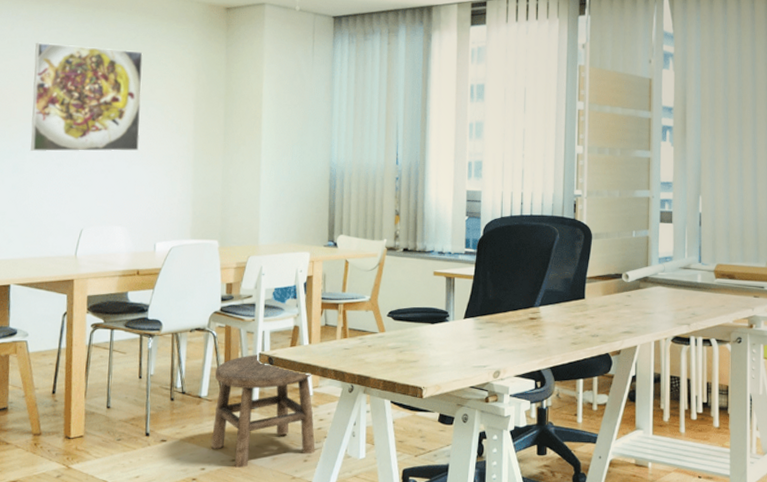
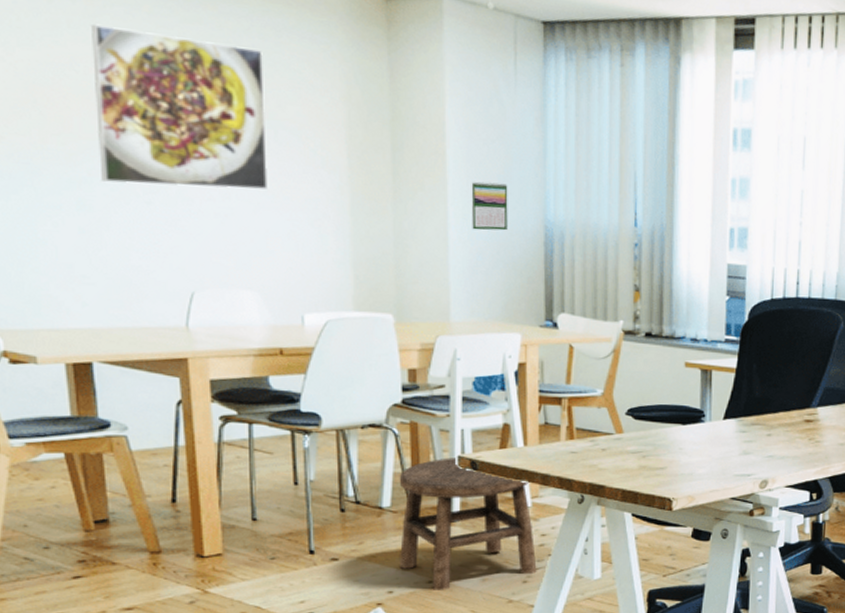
calendar: none [278,136,305,173] -> present [471,181,508,231]

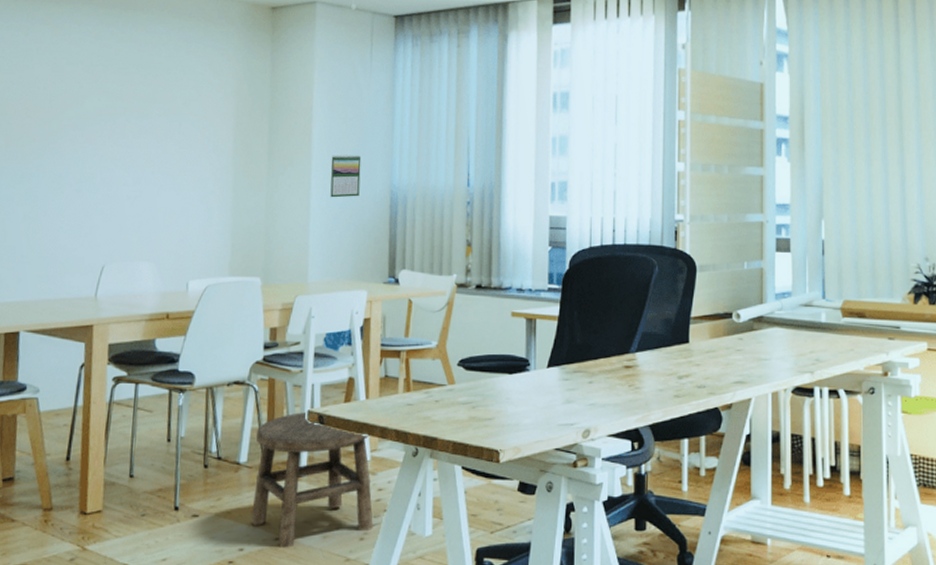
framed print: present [91,24,267,190] -> none [46,49,177,176]

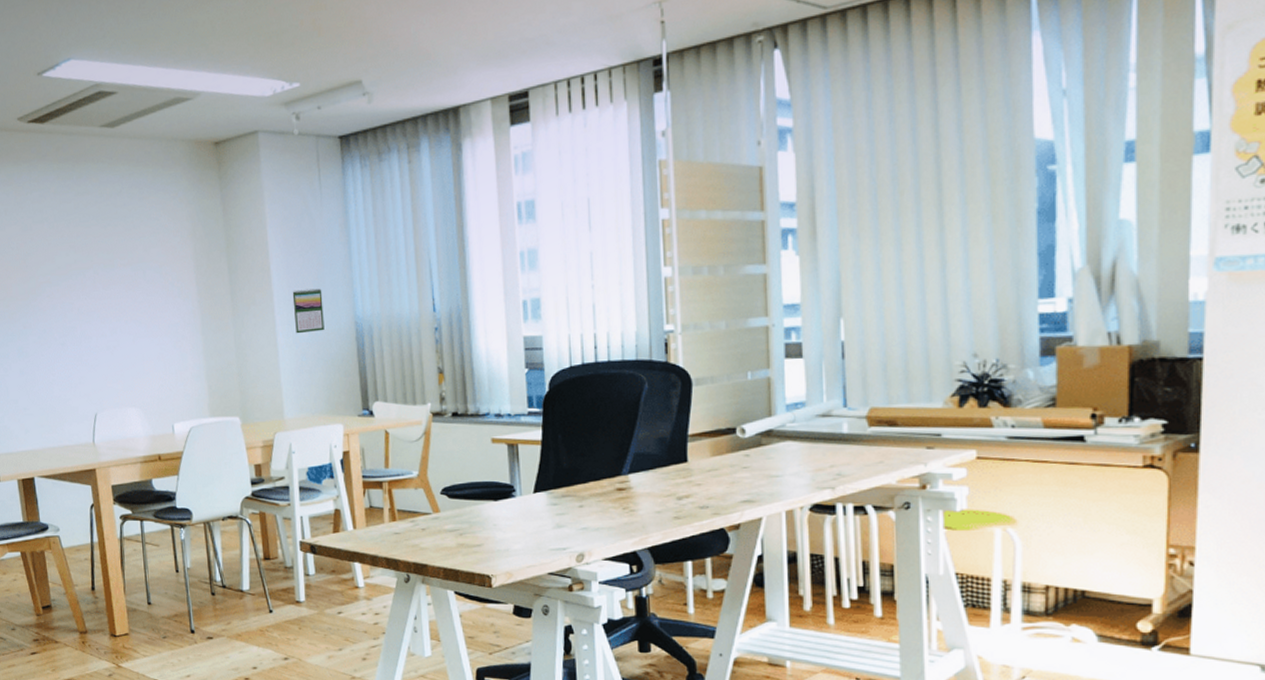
stool: present [251,412,373,548] -> none [254,543,374,667]

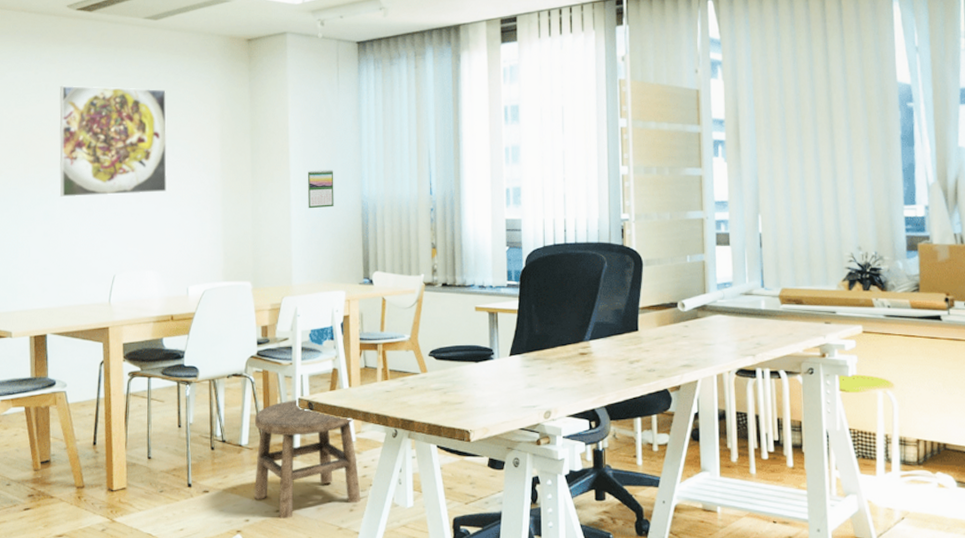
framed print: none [20,206,141,332] -> present [59,85,167,197]
stool: none [254,543,374,667] -> present [254,400,361,519]

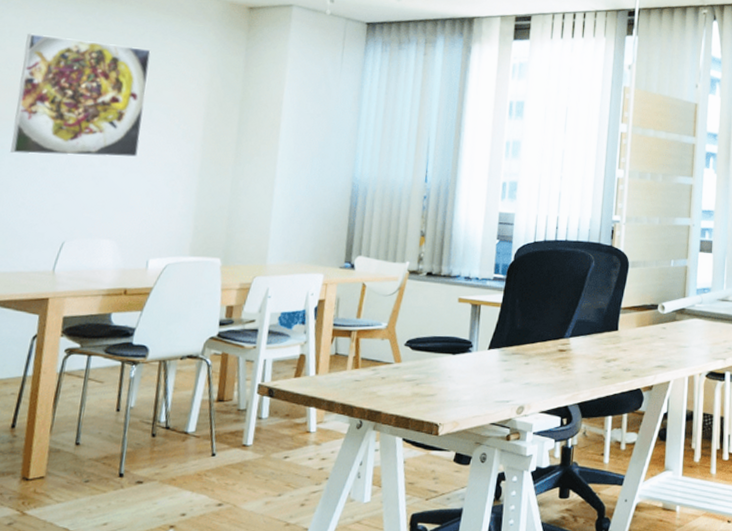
stool: present [254,400,361,519] -> none [195,386,317,513]
calendar: present [307,170,334,209] -> none [294,147,327,187]

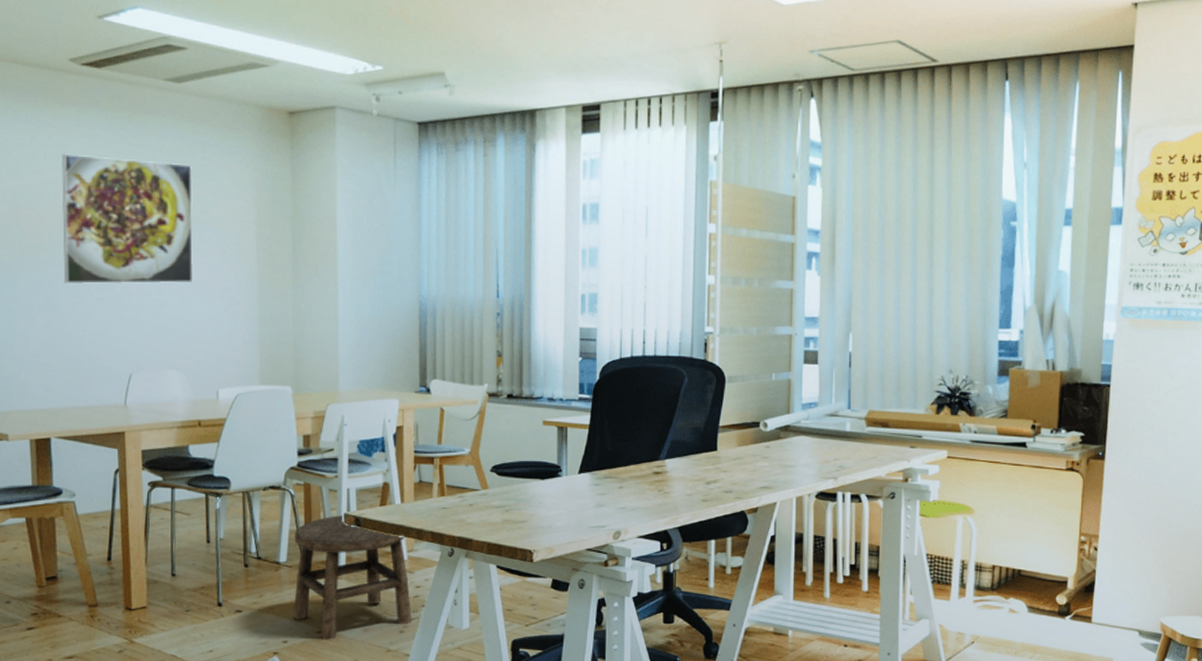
stool: none [195,386,317,513] -> present [293,515,412,640]

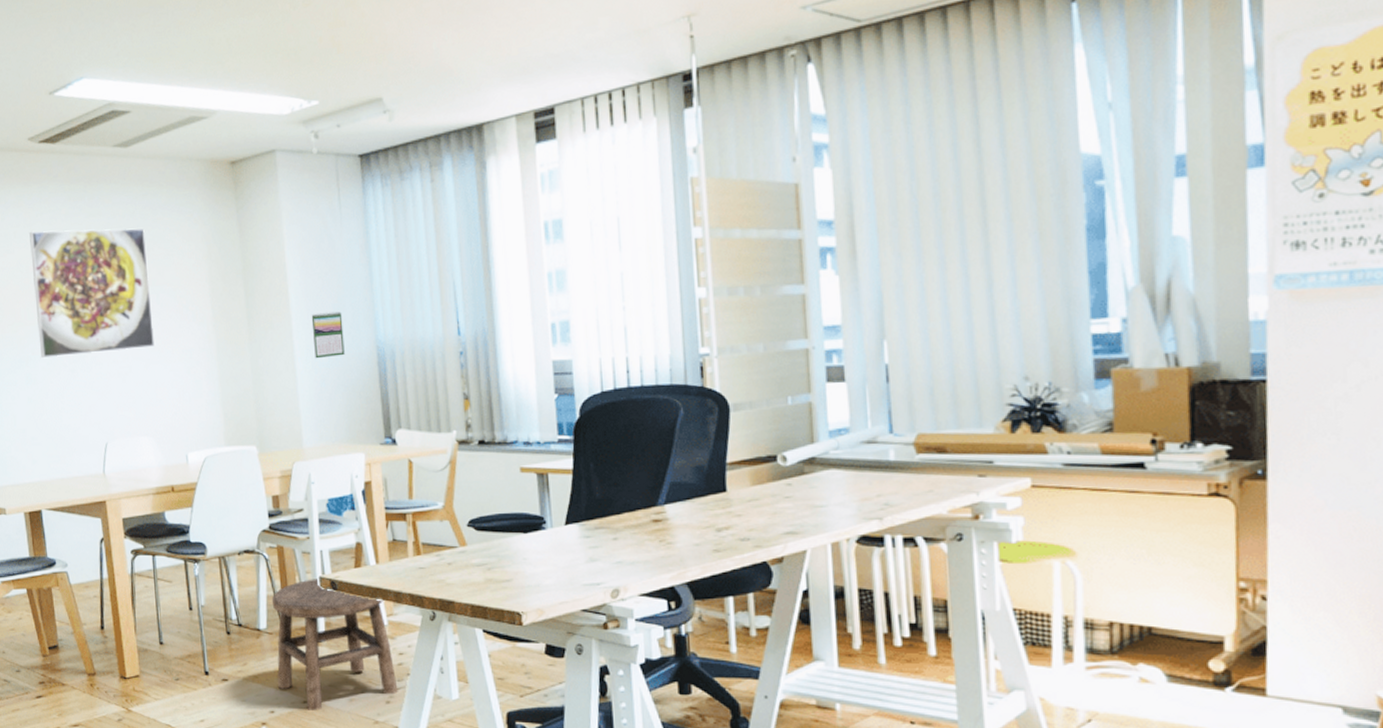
calendar: none [357,265,389,308] -> present [311,311,345,359]

